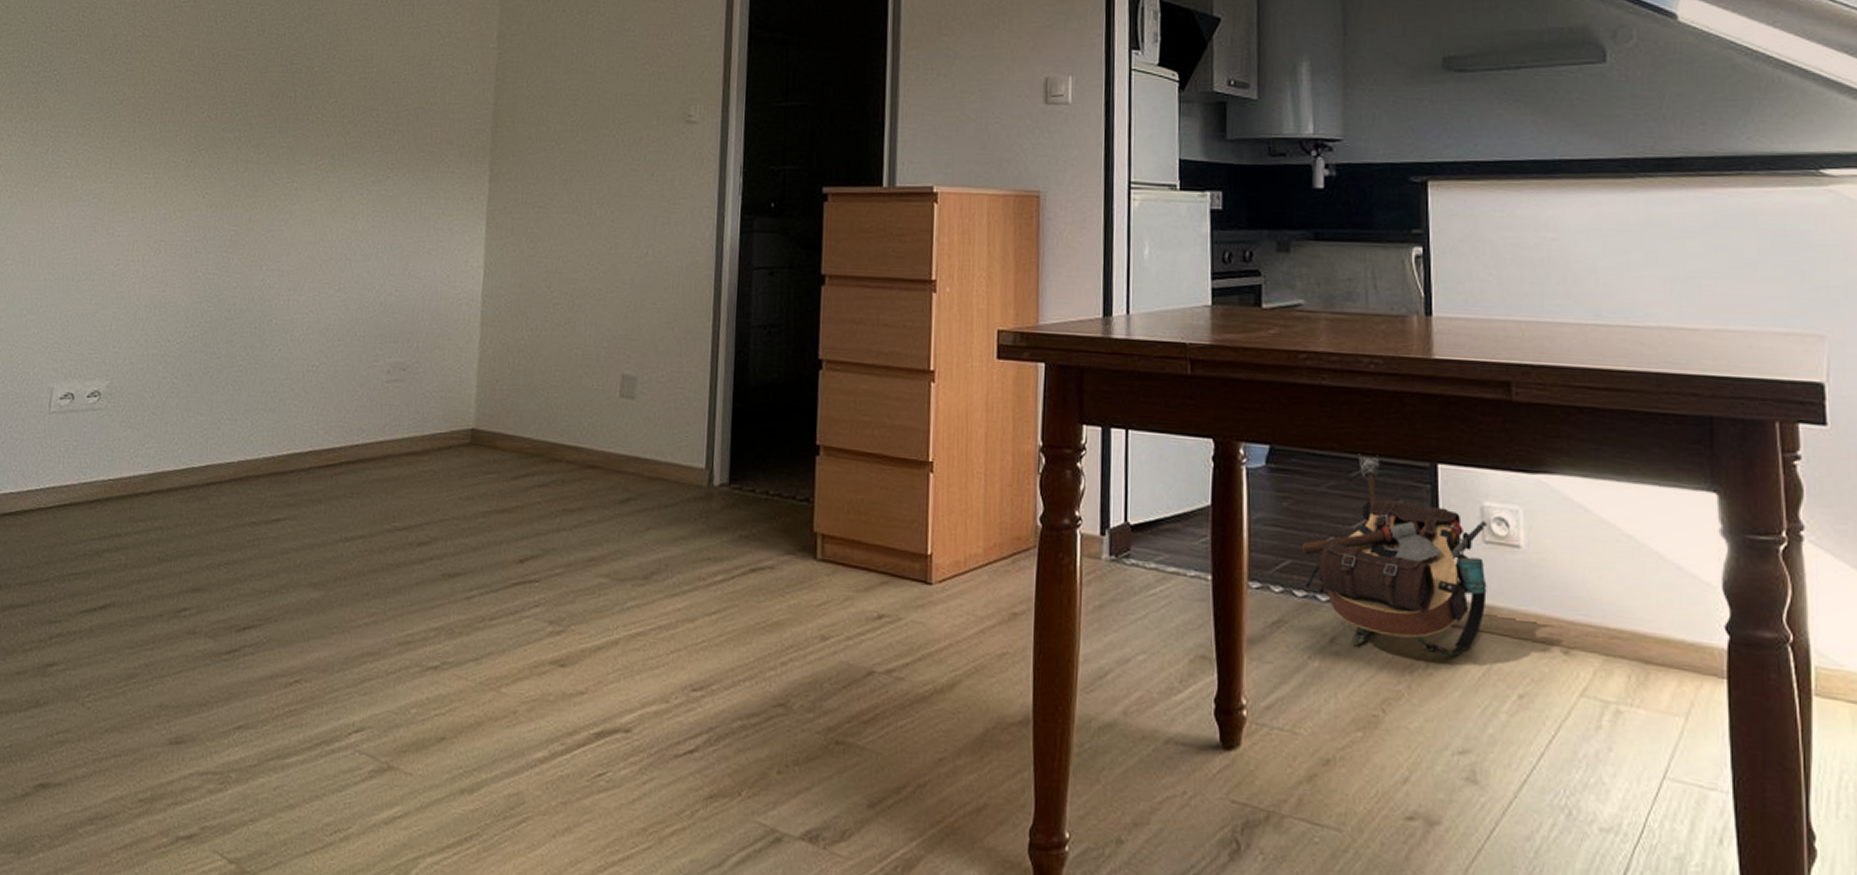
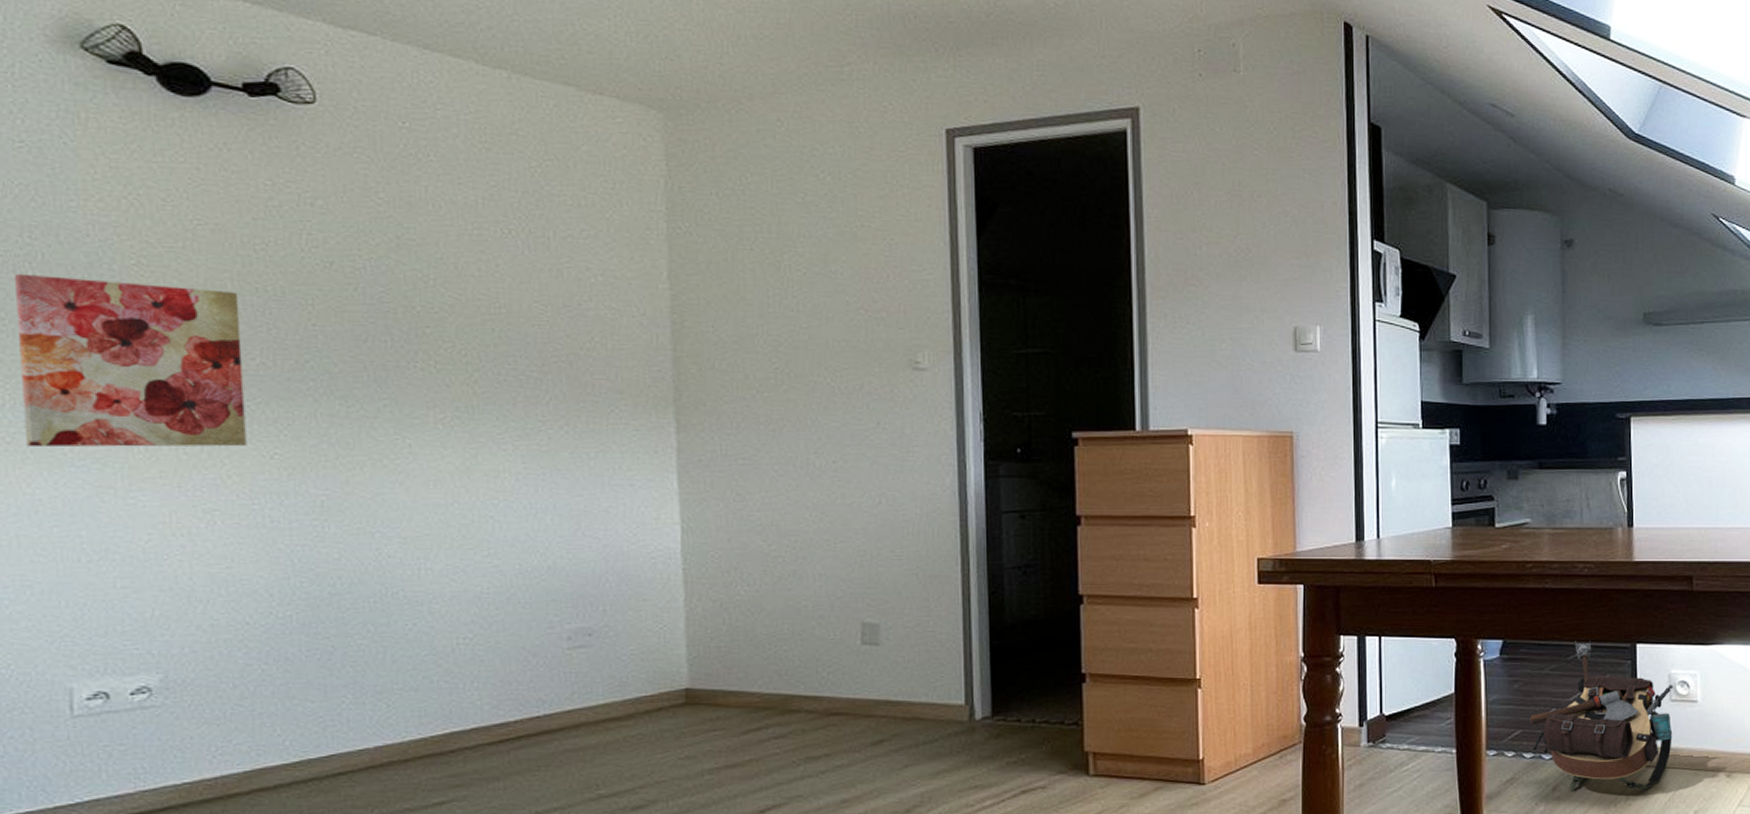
wall art: none [56,44,201,187] -> present [15,273,247,448]

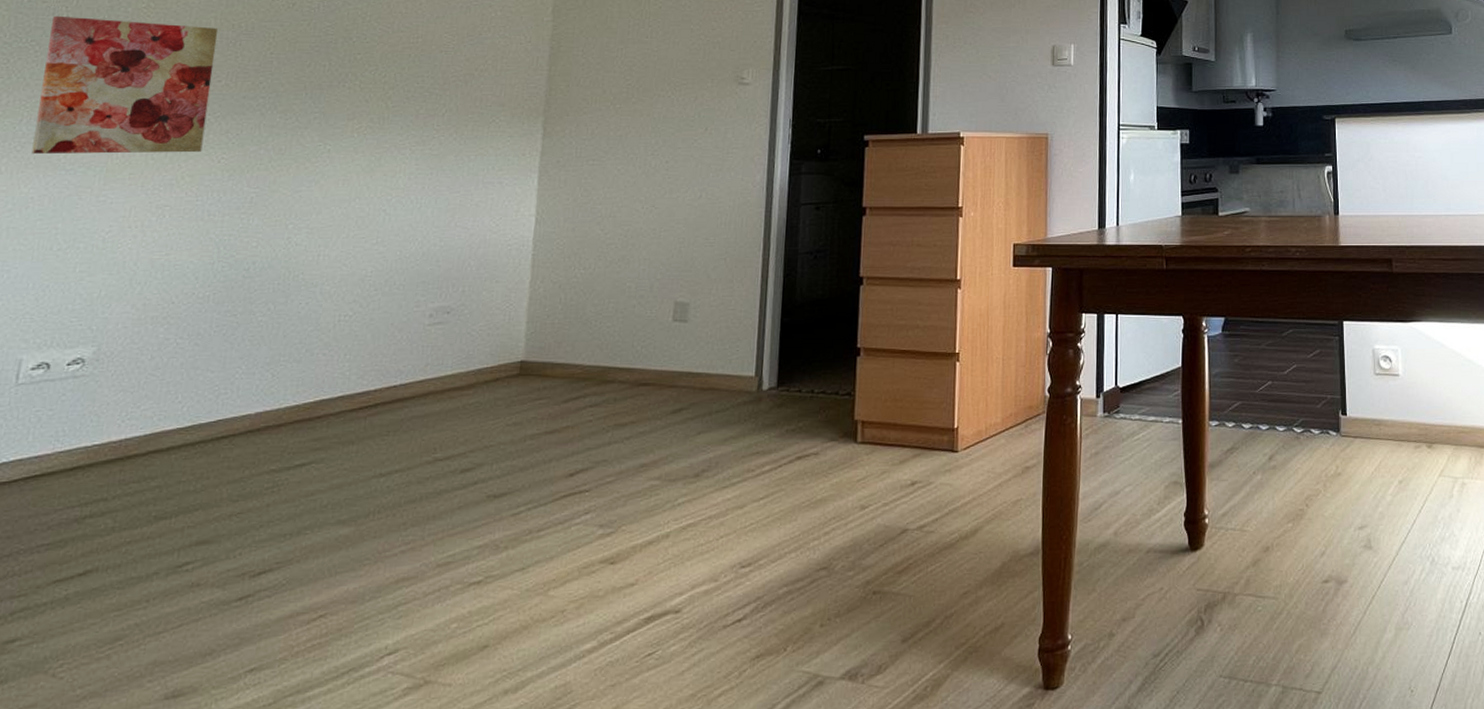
backpack: present [1530,641,1674,791] -> none [1249,318,1377,461]

